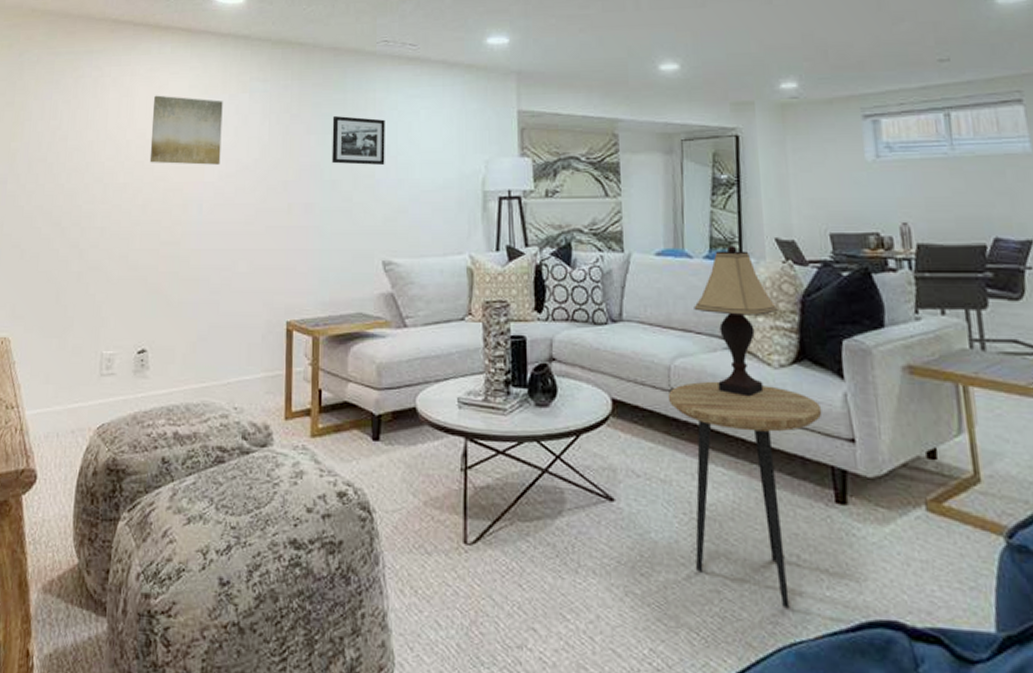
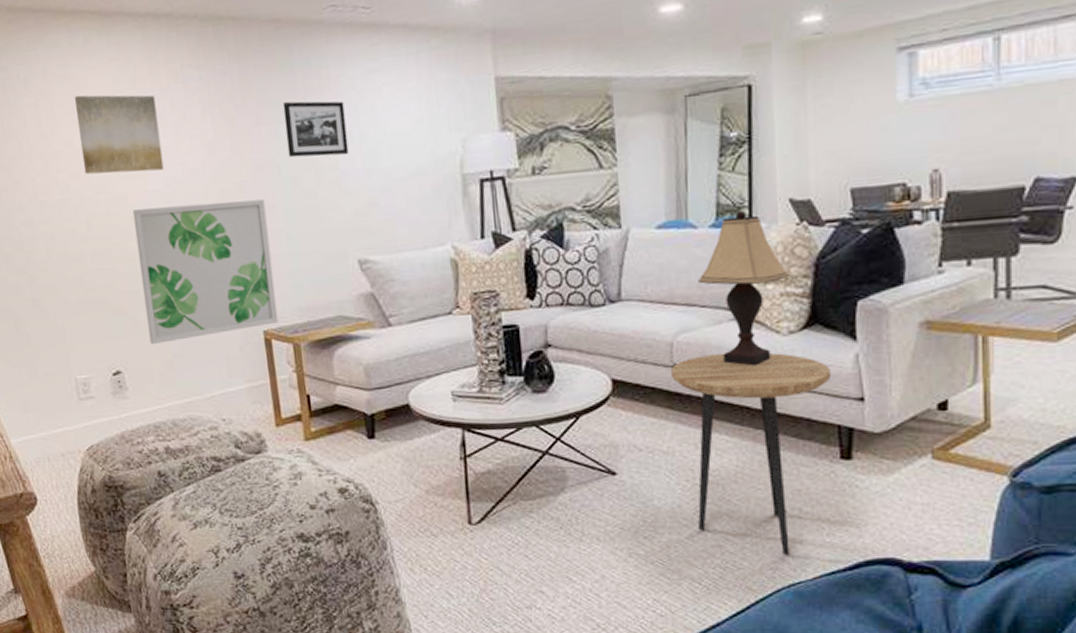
wall art: none [179,197,305,327] -> present [132,199,279,345]

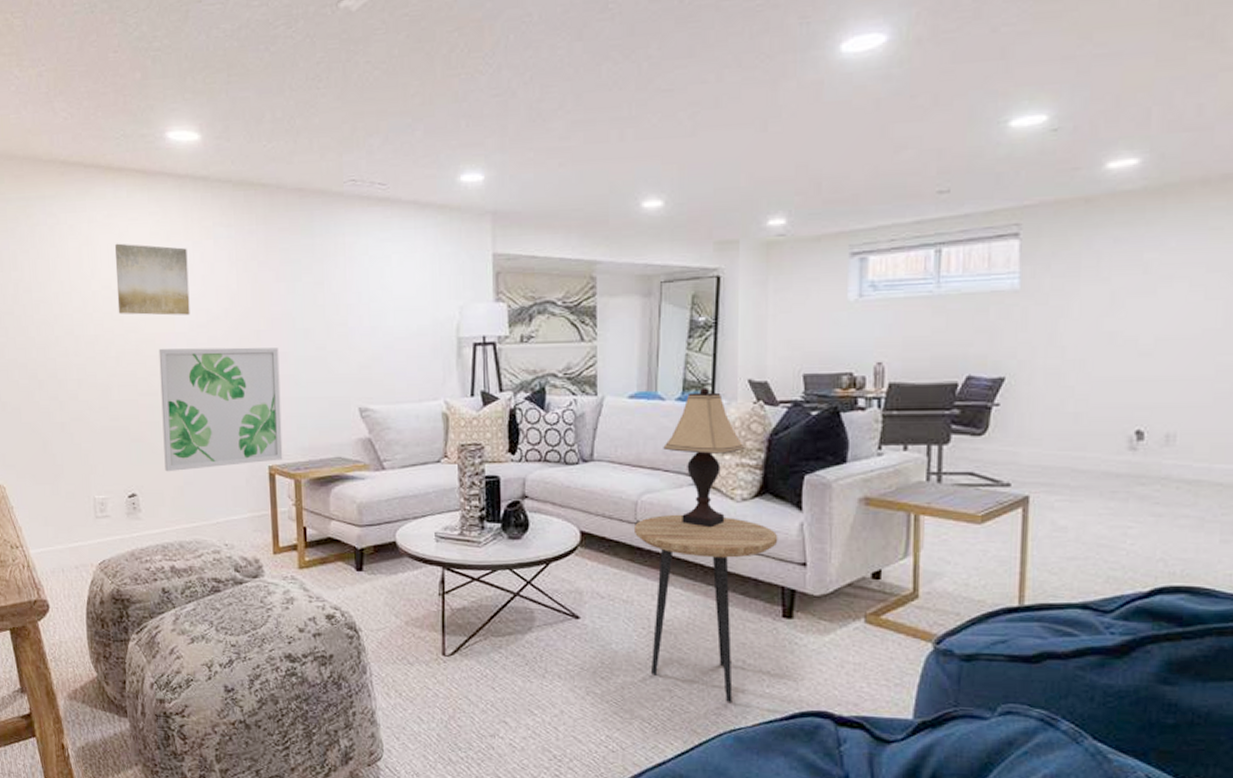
picture frame: present [282,101,349,158] -> none [301,262,358,313]

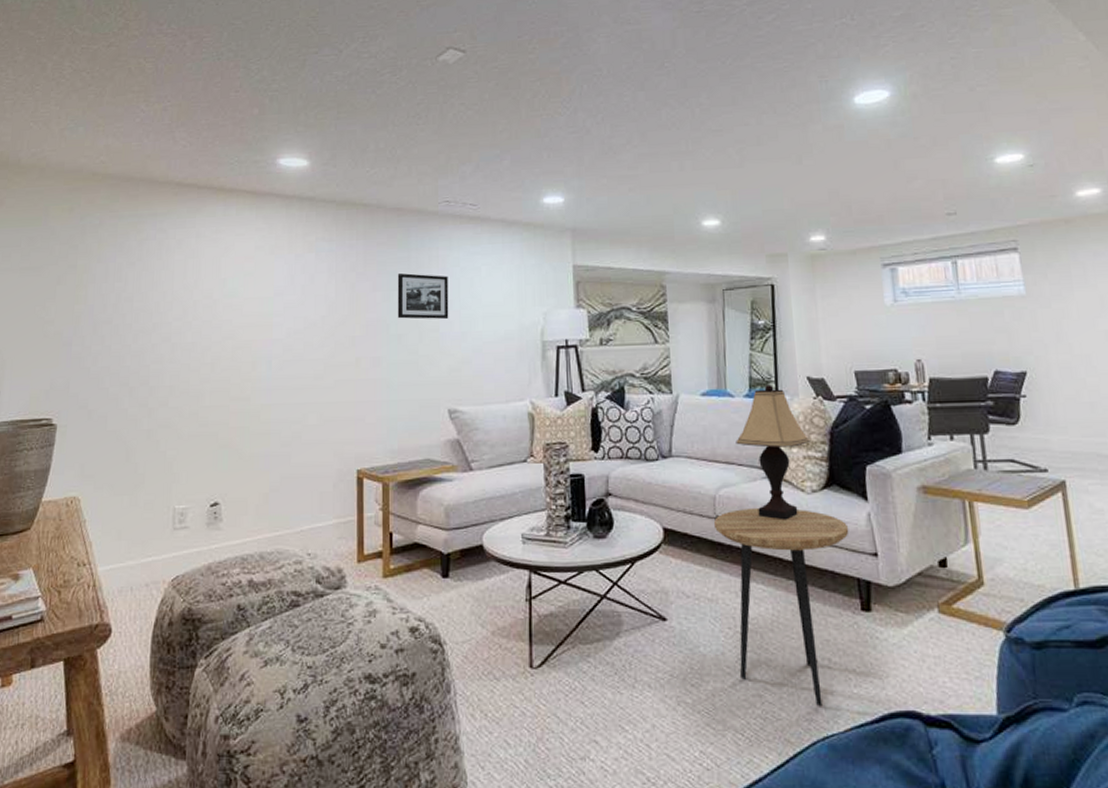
wall art: present [115,243,190,316] -> none [217,256,290,323]
wall art: present [158,347,283,472] -> none [251,352,372,479]
picture frame: none [301,262,358,313] -> present [397,273,449,319]

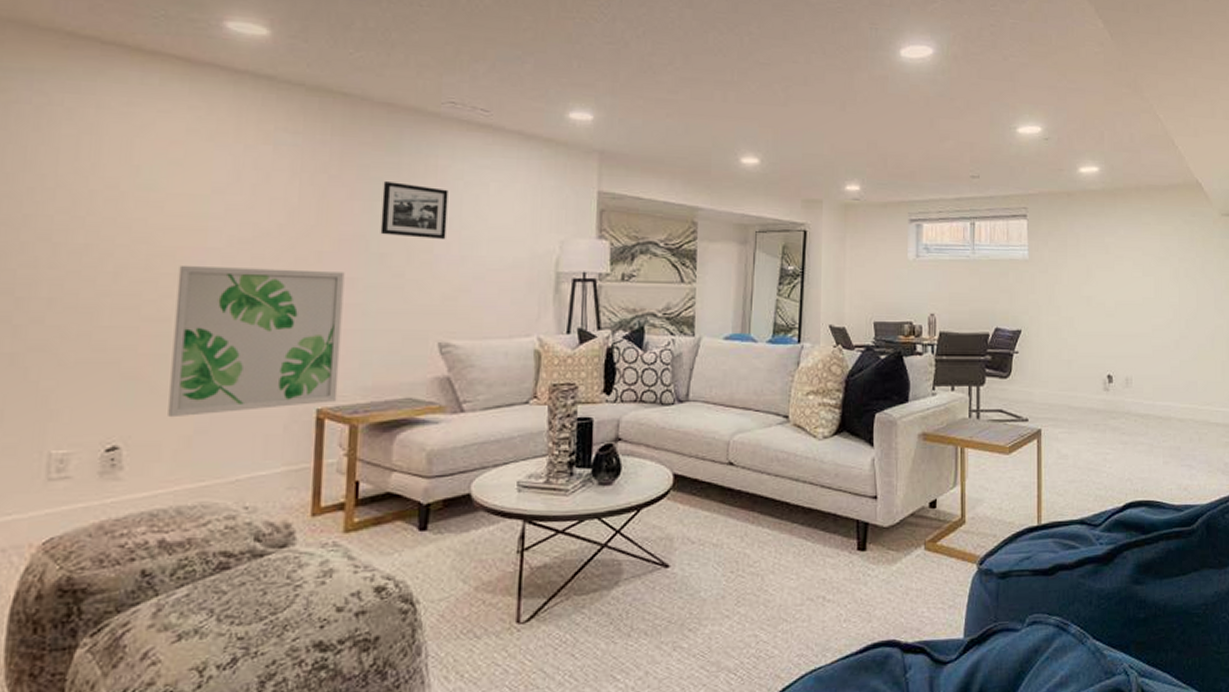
wall art: none [251,352,372,479] -> present [168,266,345,418]
side table: present [713,507,849,707] -> none [725,453,854,643]
lamp: present [736,385,810,521] -> none [754,331,826,466]

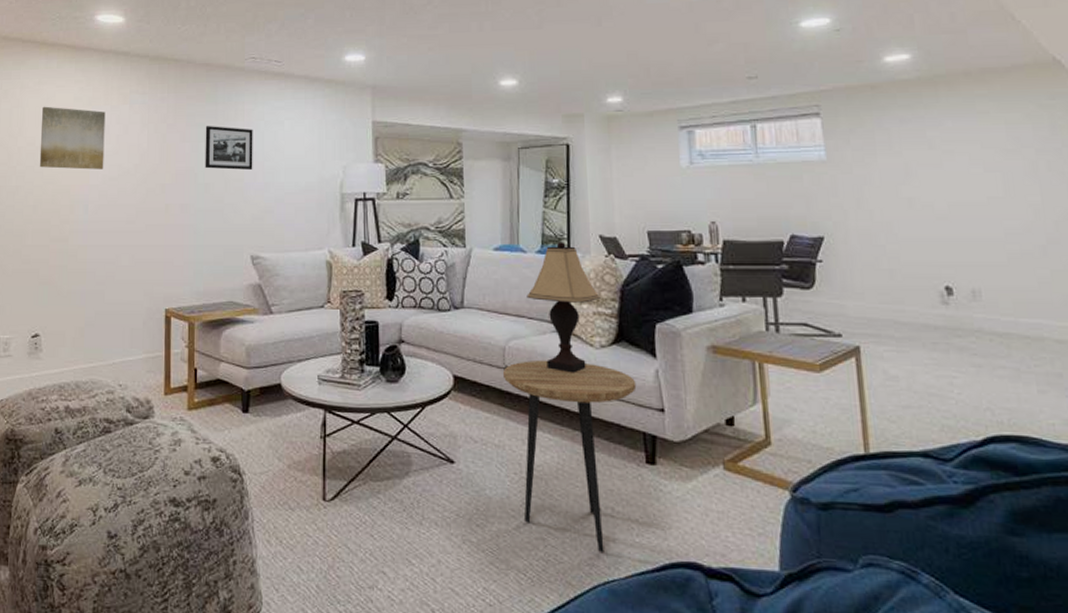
wall art: none [125,136,236,228] -> present [39,106,106,170]
wall art: present [168,266,345,418] -> none [68,199,181,314]
side table: none [725,453,854,643] -> present [502,360,637,554]
lamp: none [754,331,826,466] -> present [527,242,601,373]

